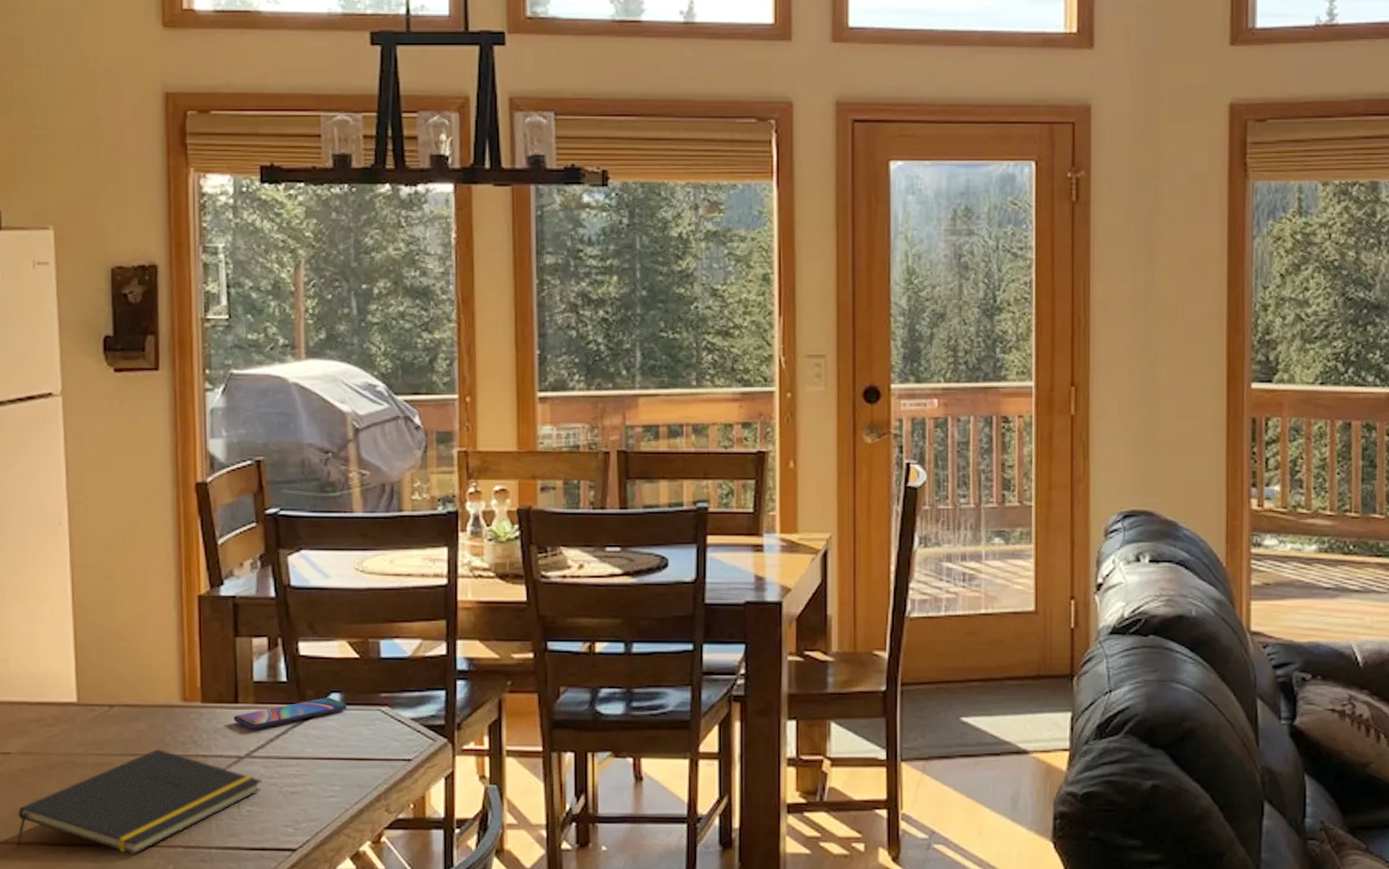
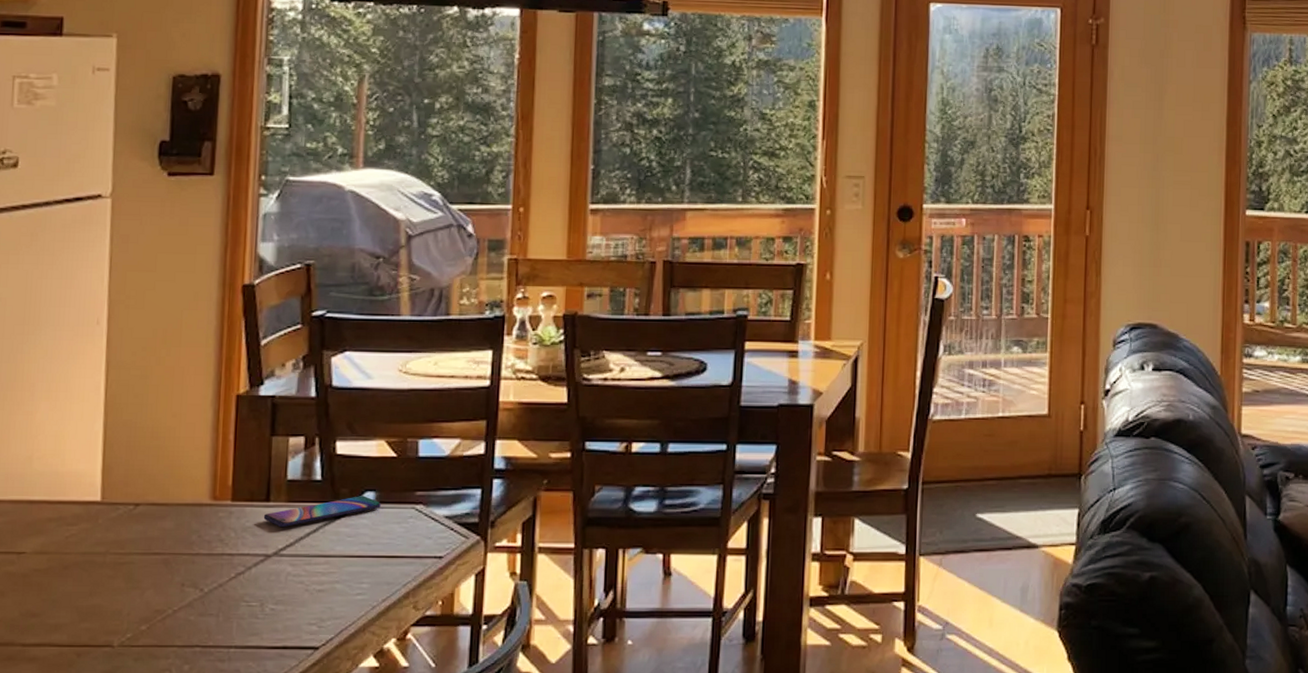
notepad: present [17,748,262,856] -> none [23,547,289,656]

